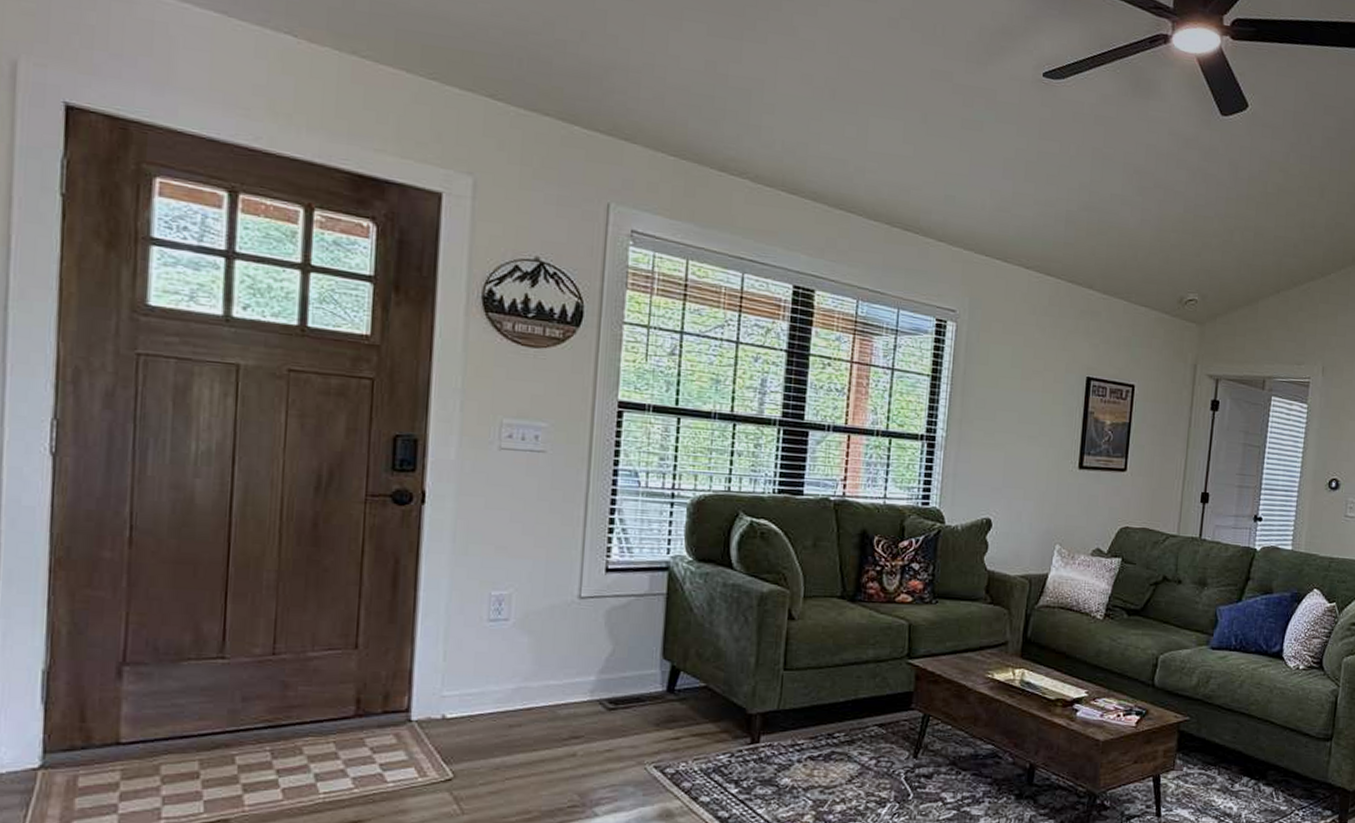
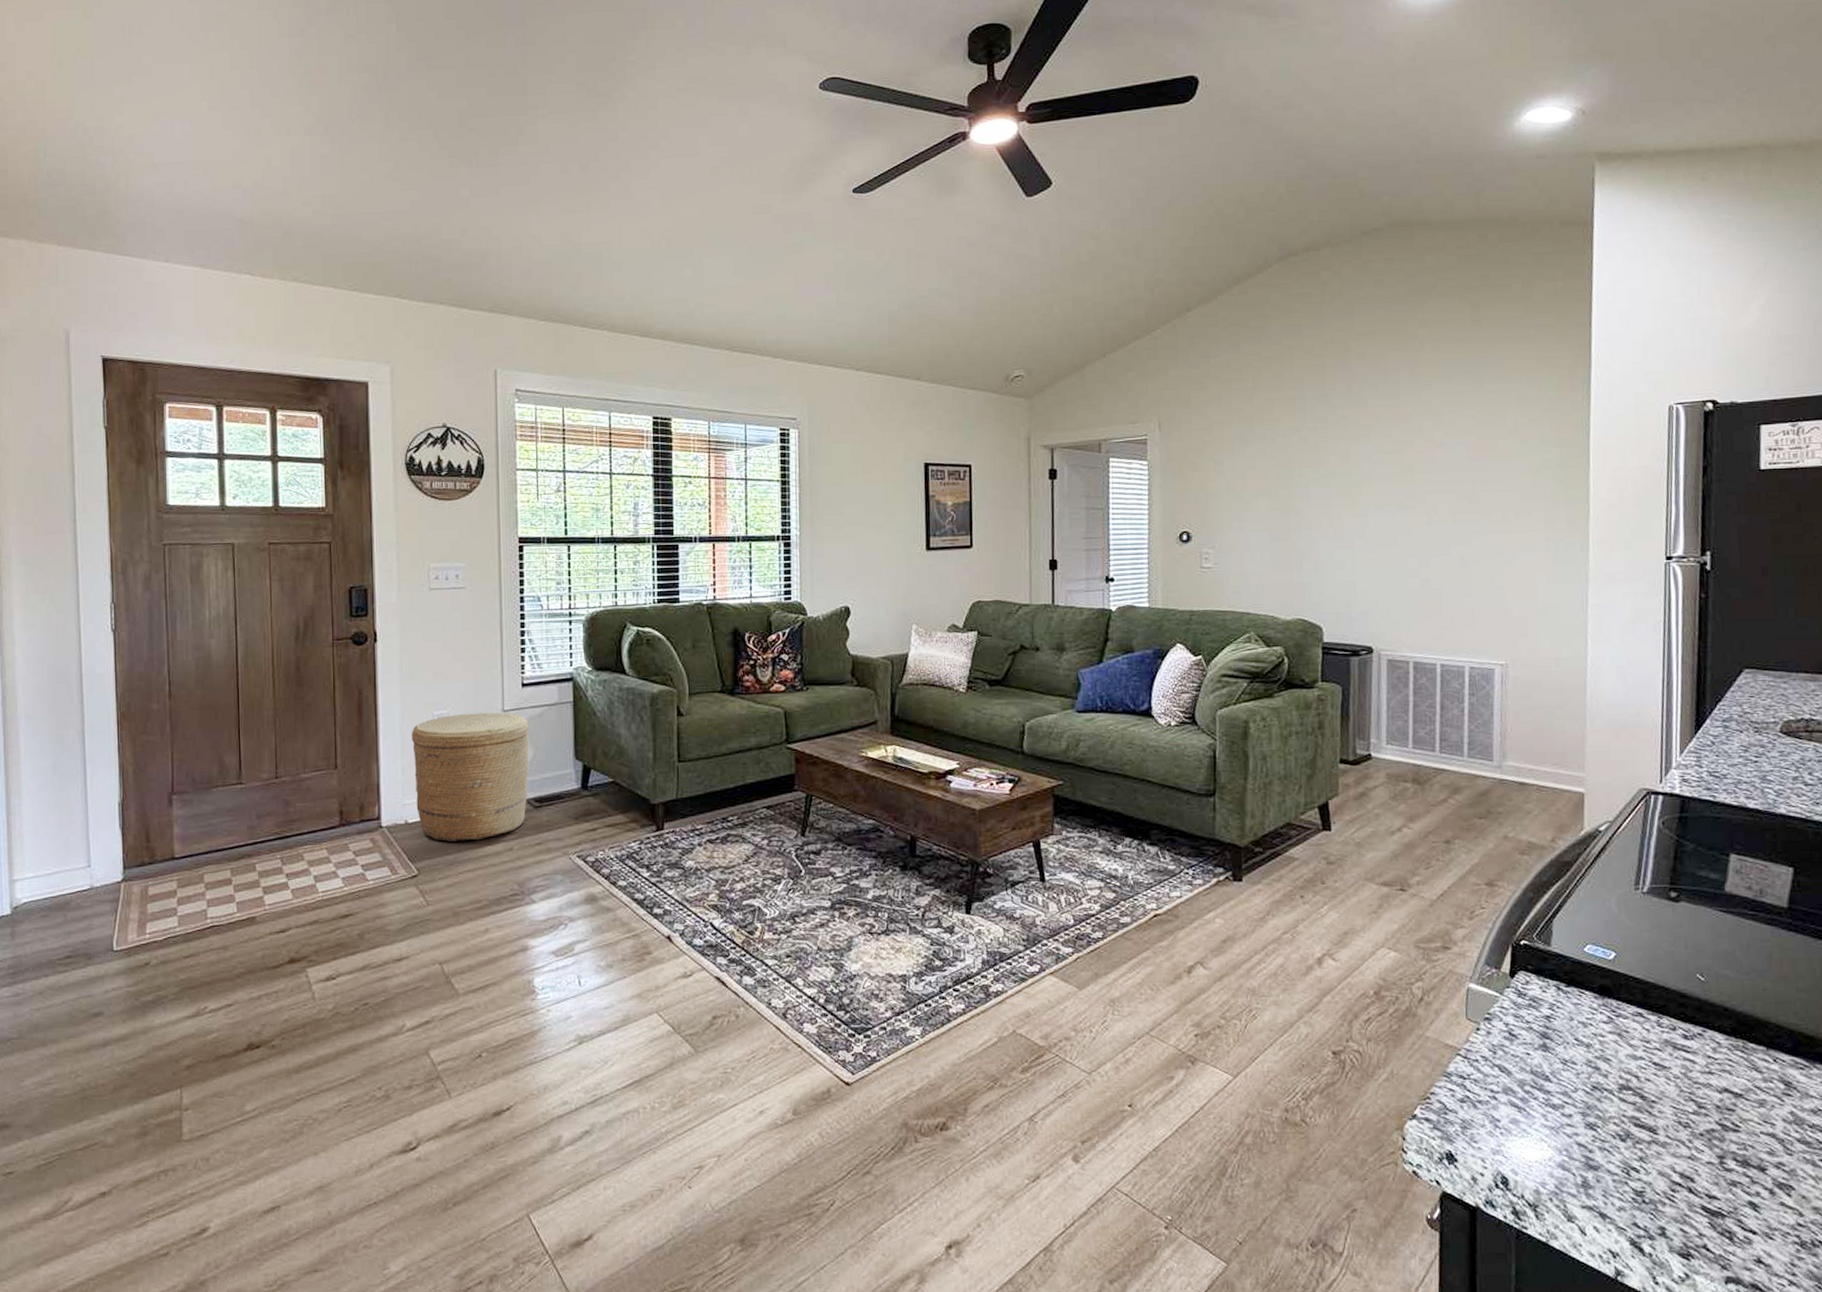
basket: none [458,596,611,744] -> present [411,712,530,843]

